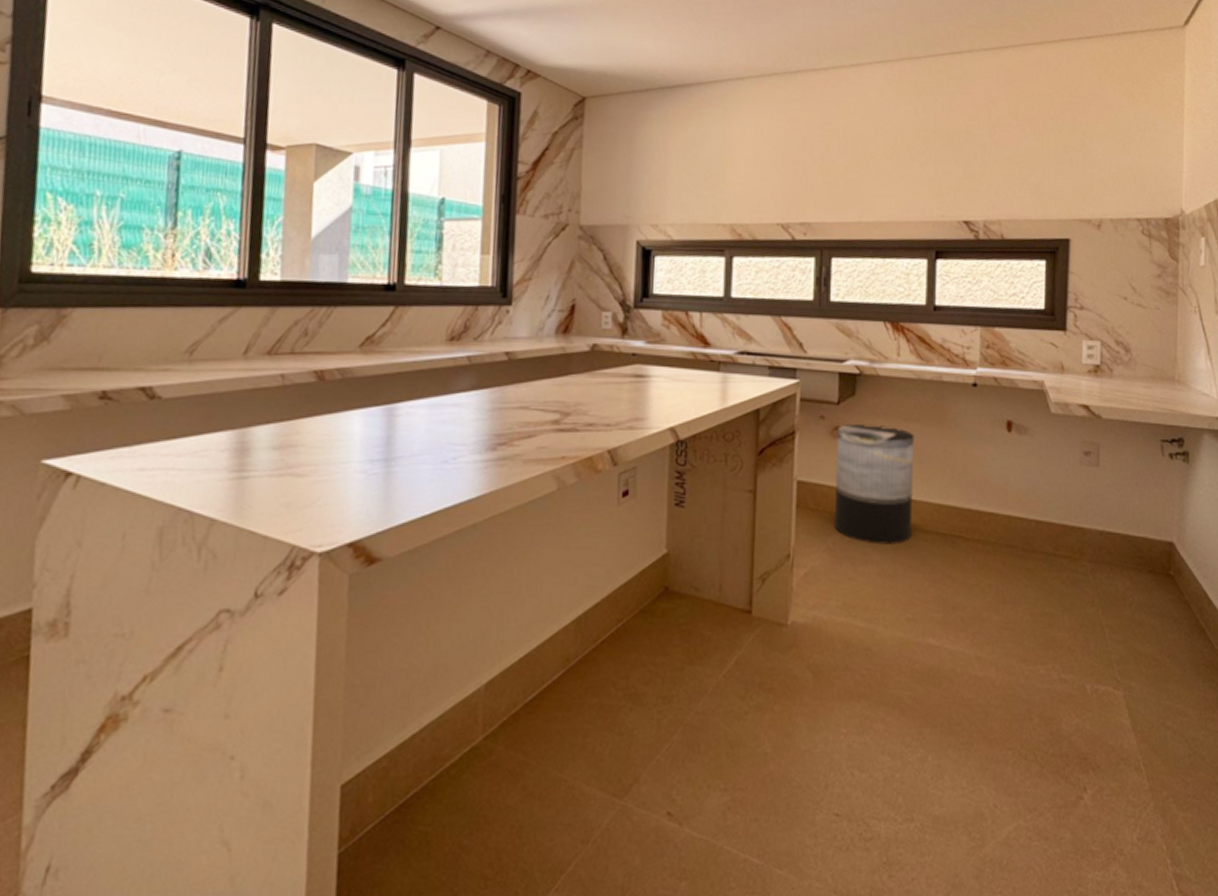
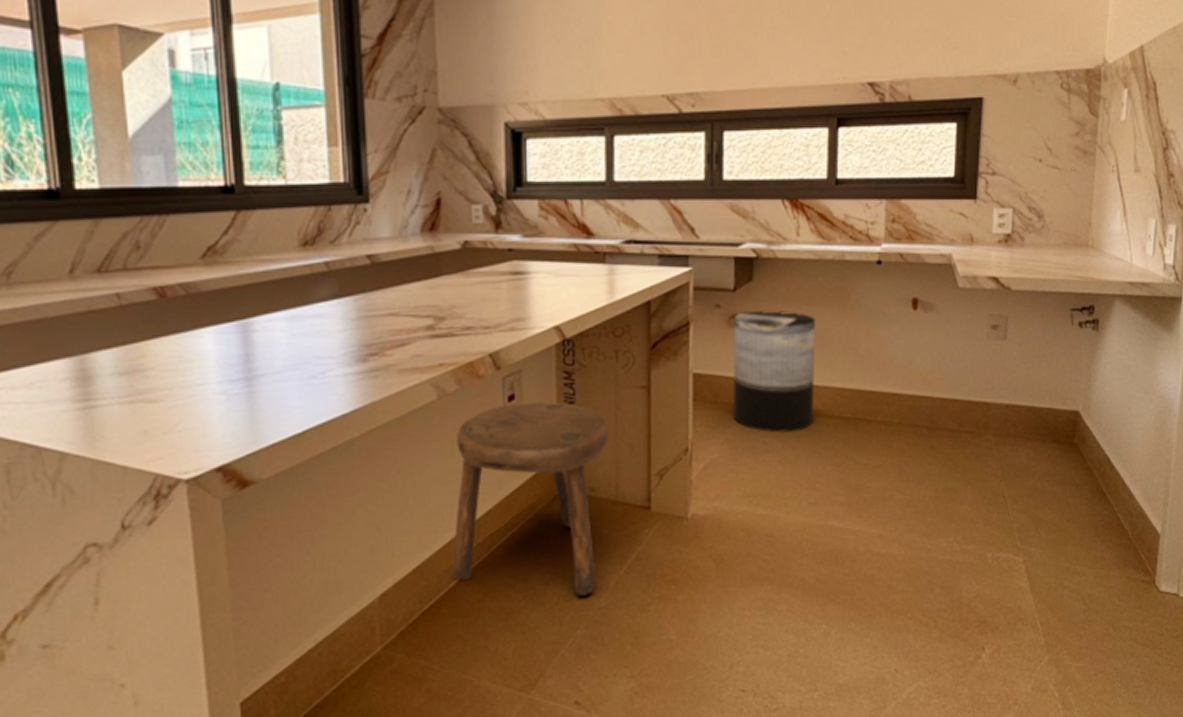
stool: none [556,499,715,698] -> present [451,402,609,596]

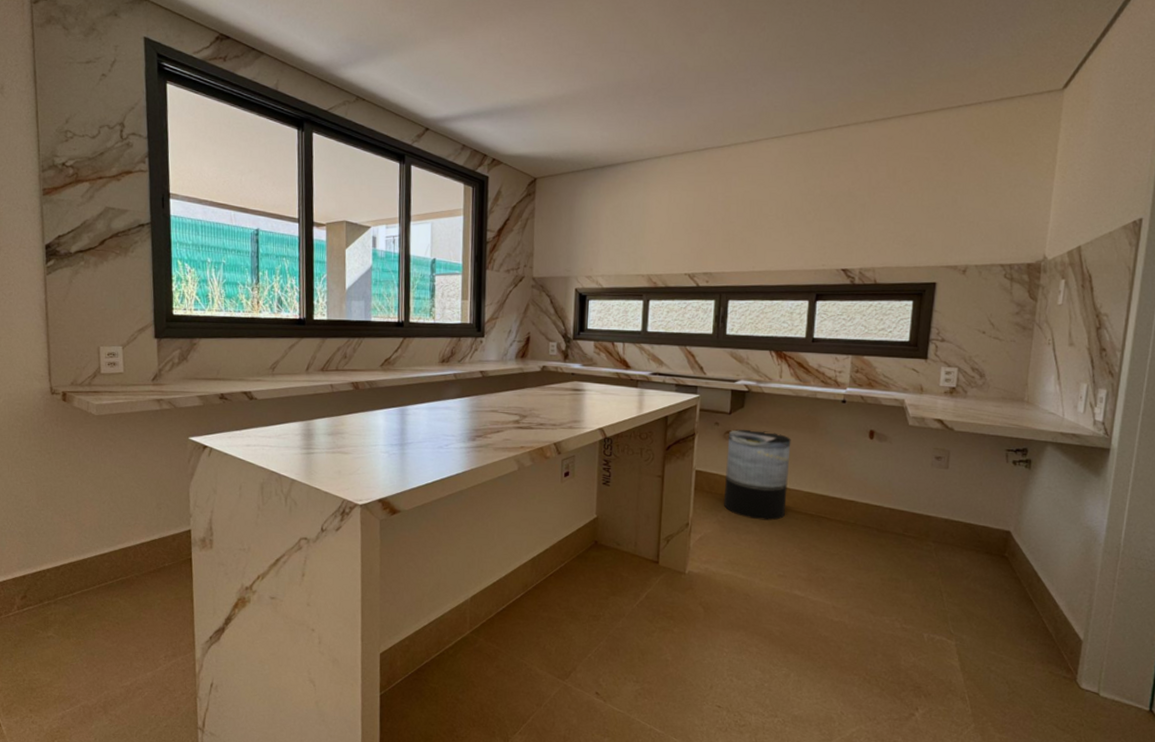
stool: present [451,402,609,596] -> none [519,478,632,618]

